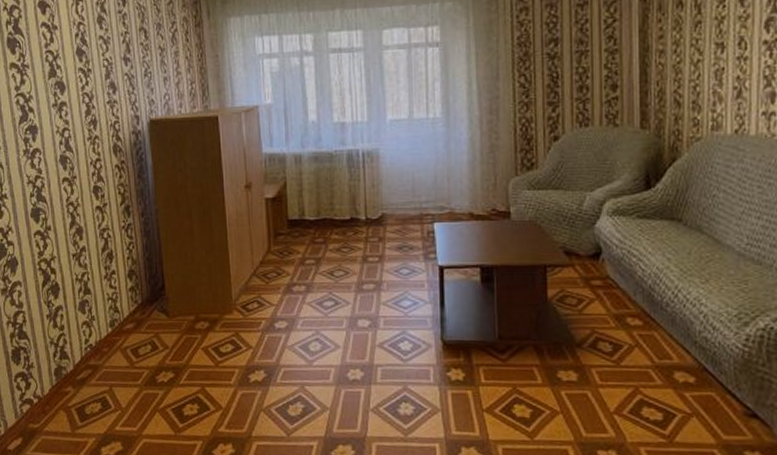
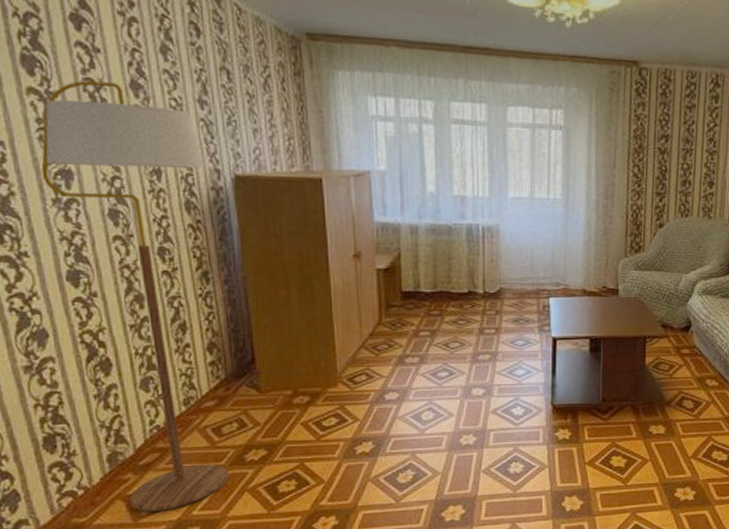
floor lamp: none [17,52,144,424] -> present [41,80,229,511]

